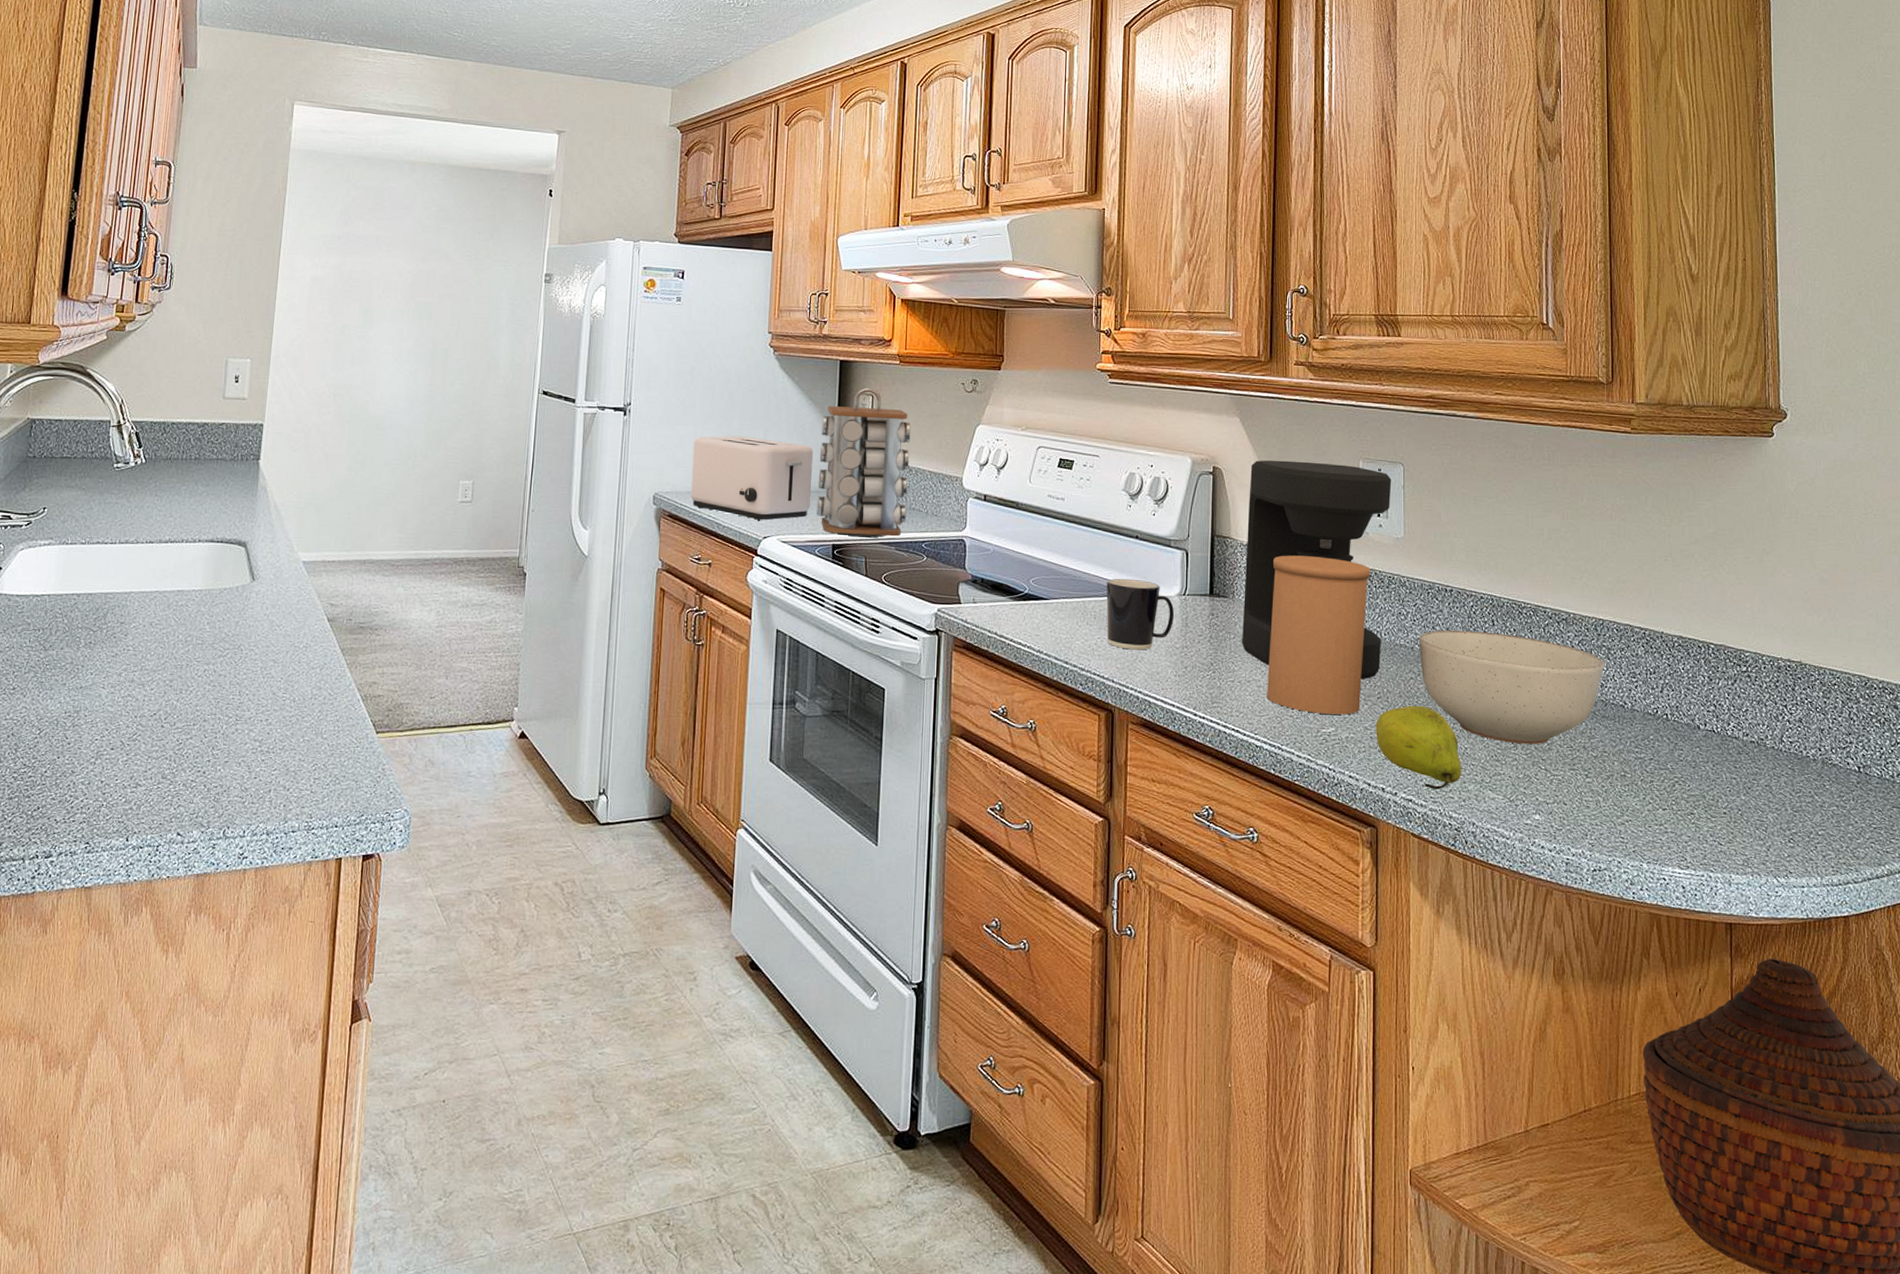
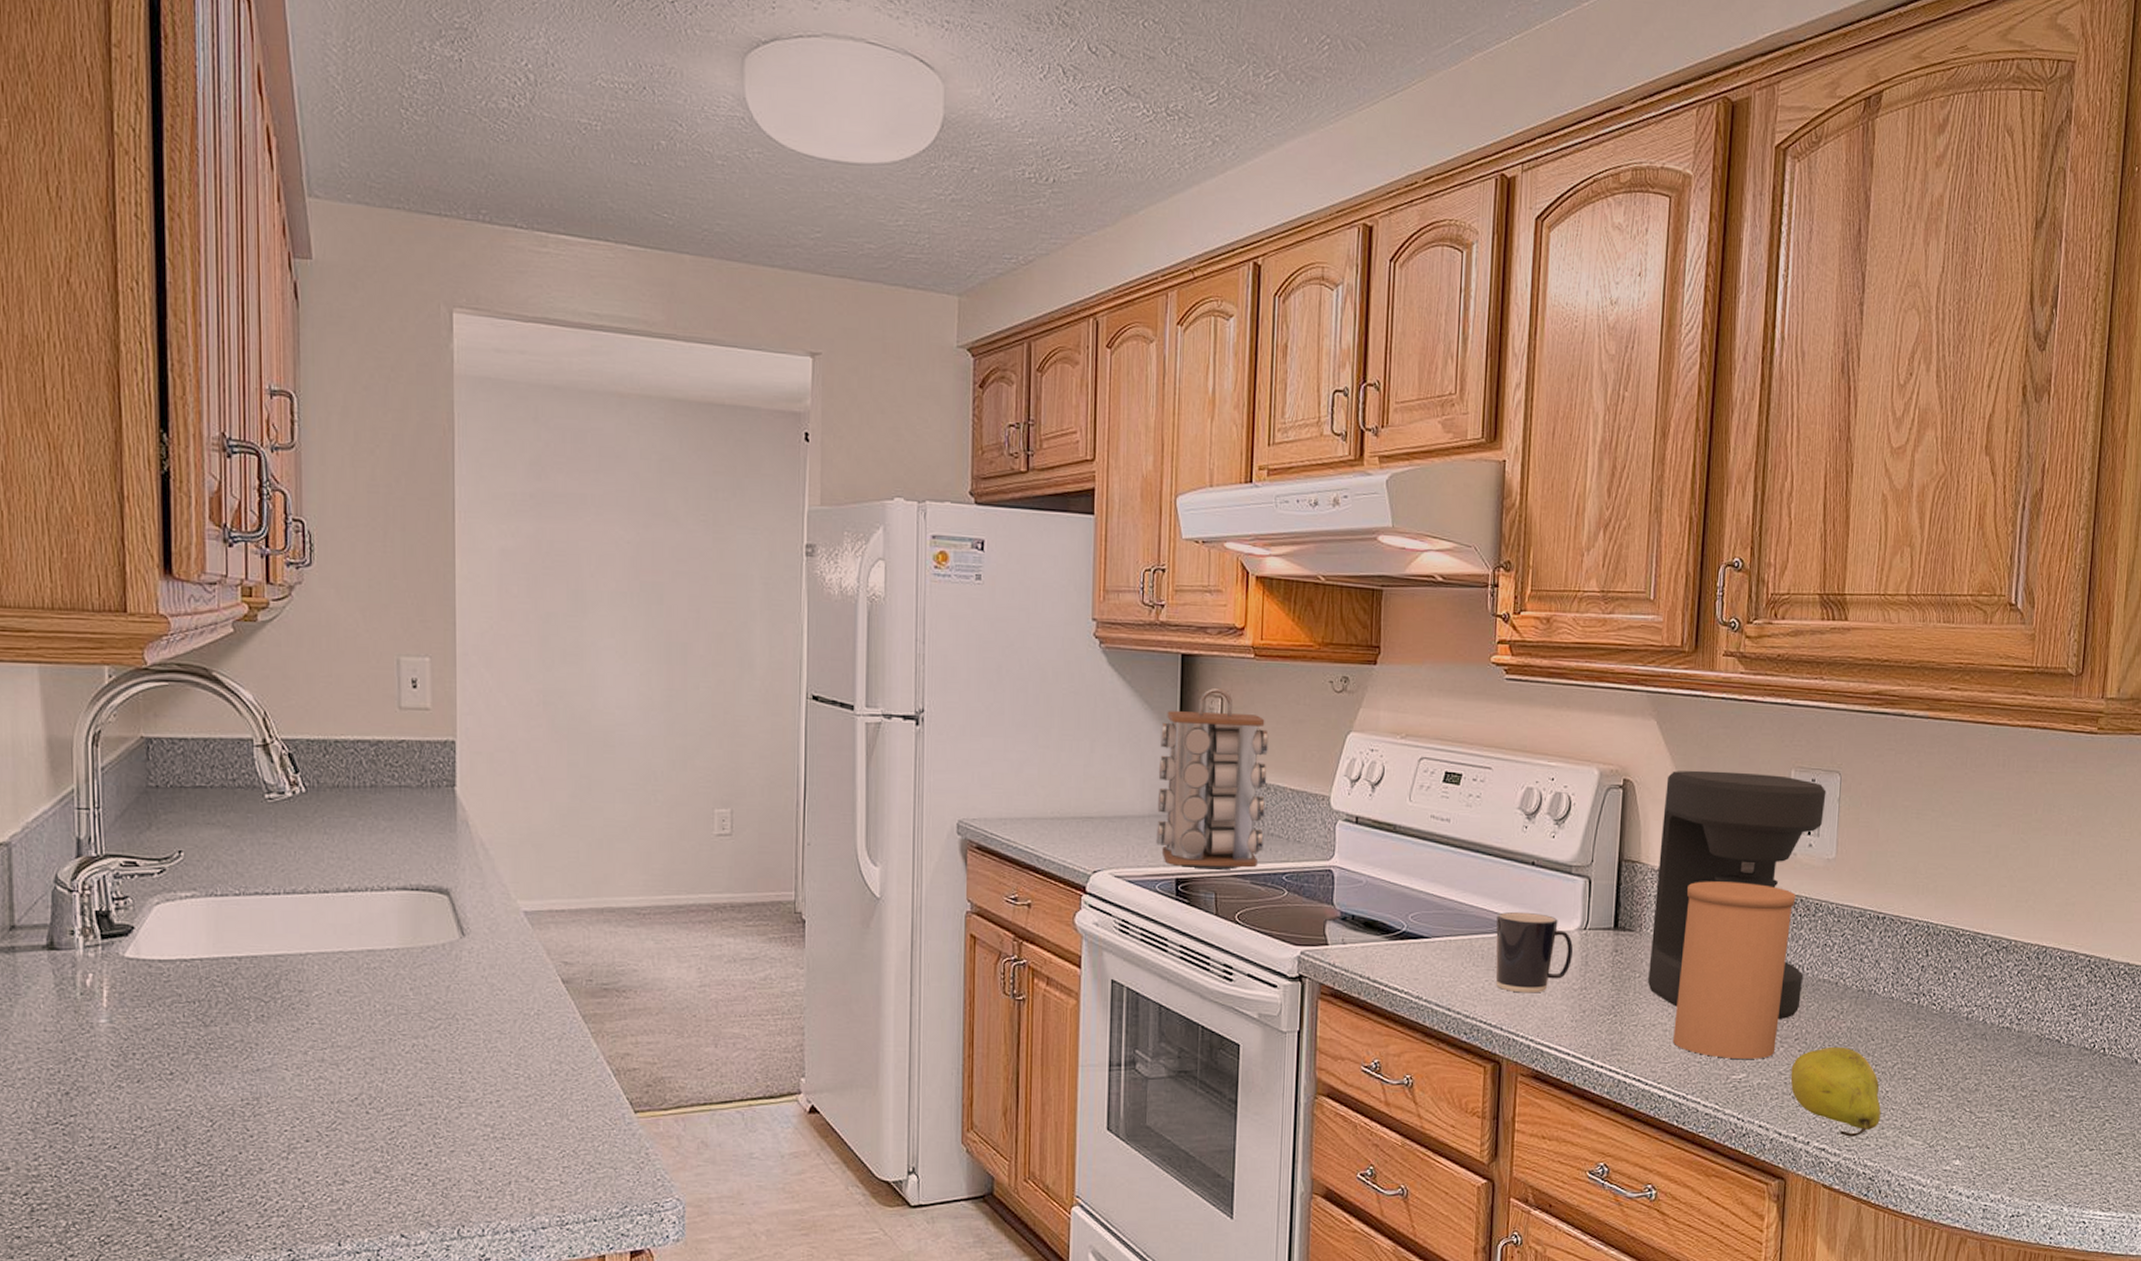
toaster: present [690,435,814,521] -> none [1002,748,1151,852]
bowl: present [1418,629,1605,745] -> none [1843,962,2044,1086]

